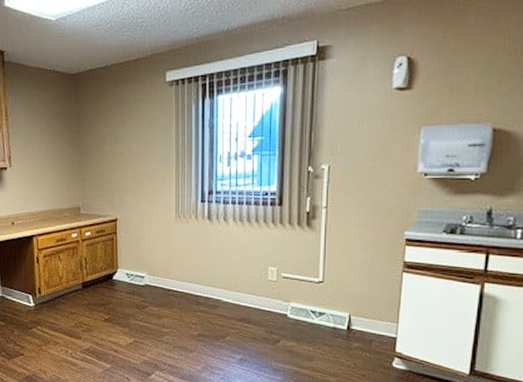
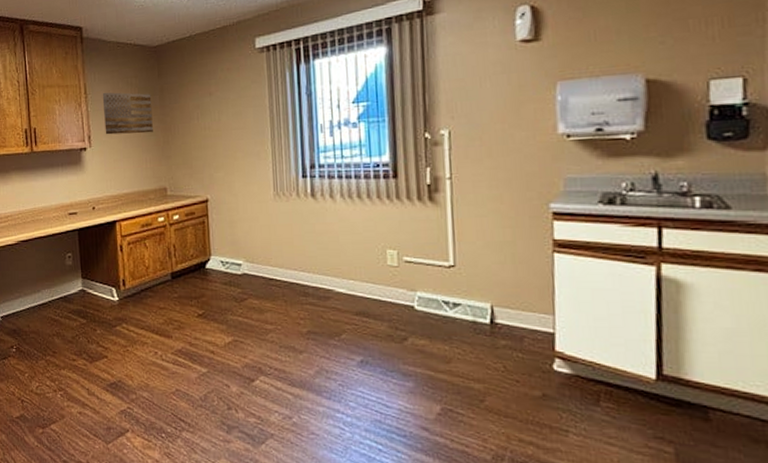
wall art: none [22,115,69,157] -> present [102,92,153,135]

